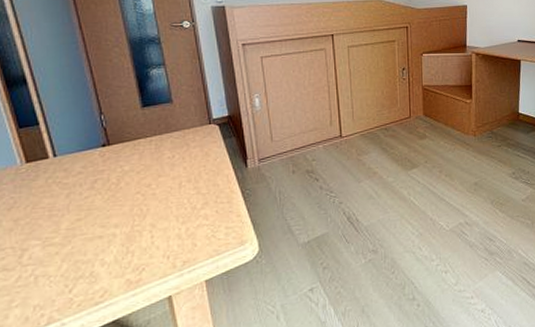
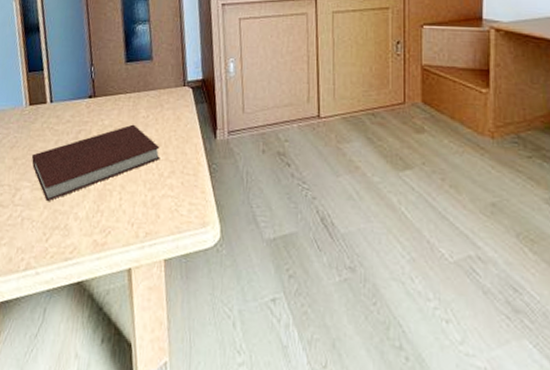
notebook: none [37,166,191,255] -> present [31,124,160,202]

